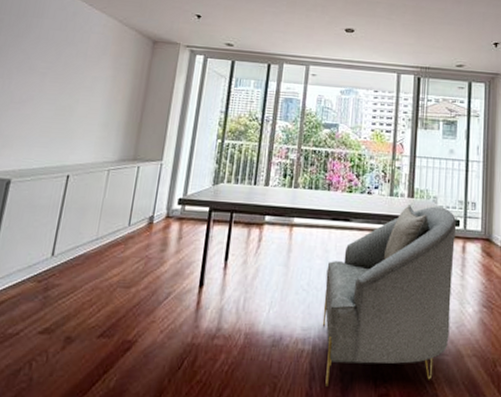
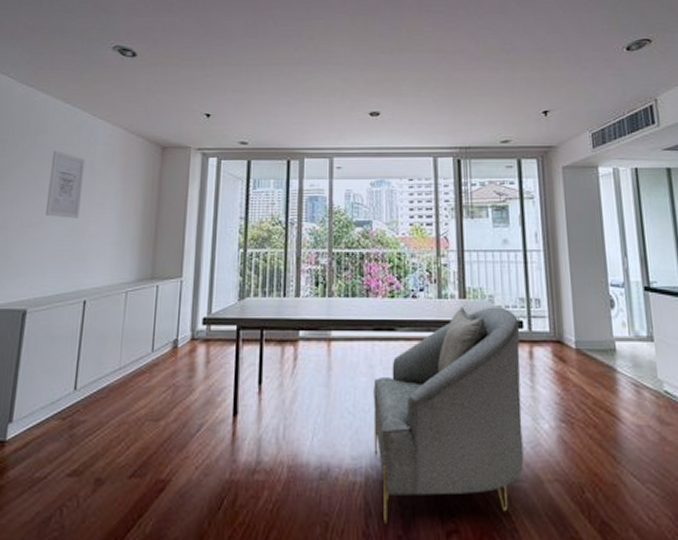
wall art: none [36,34,79,99] -> present [46,150,86,218]

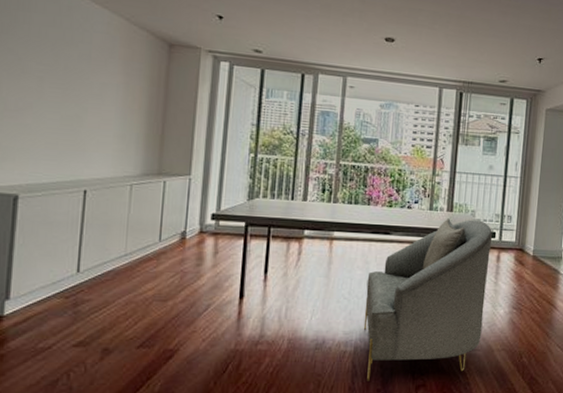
wall art: present [46,150,86,218] -> none [35,31,80,108]

